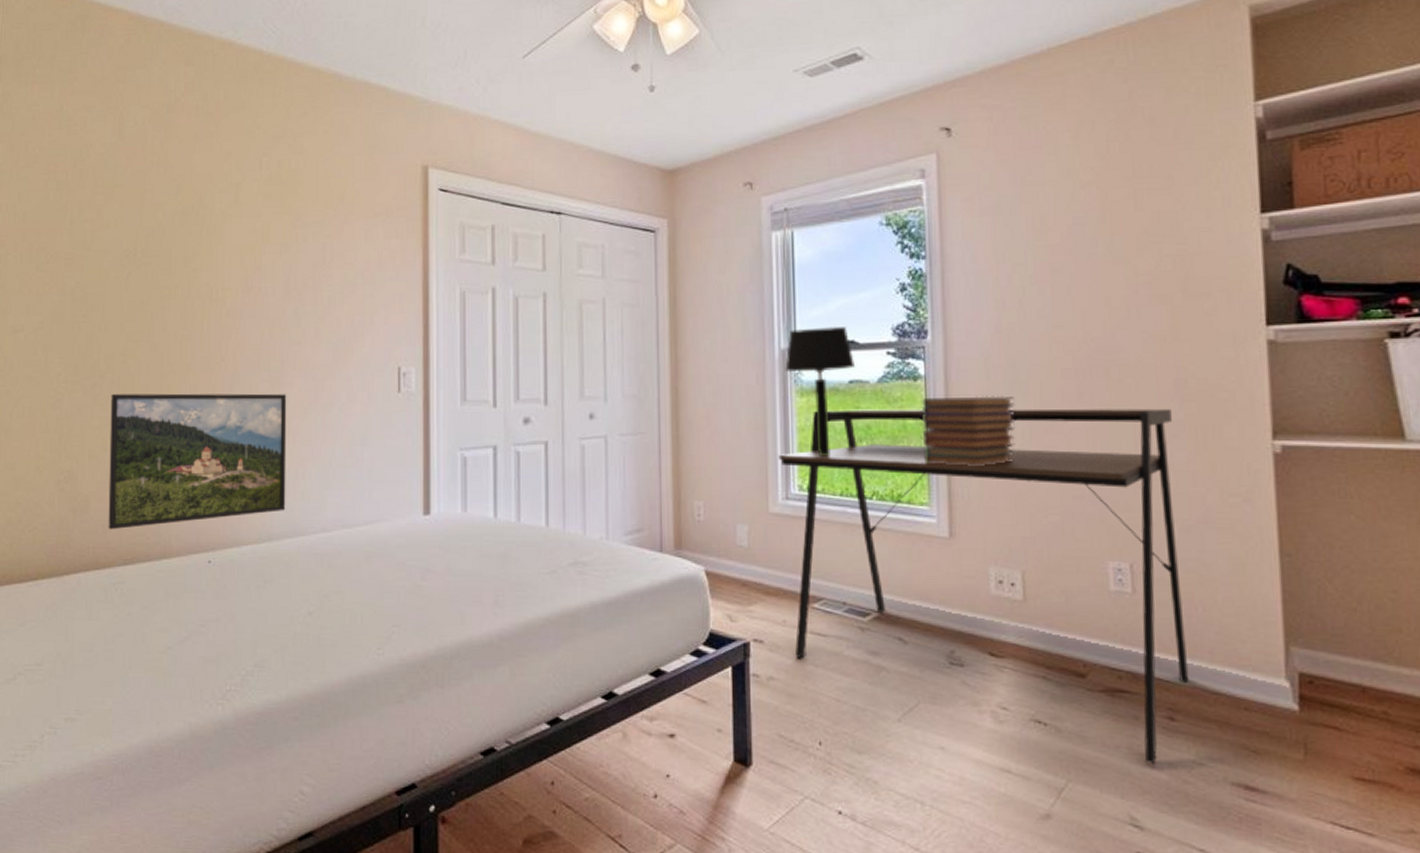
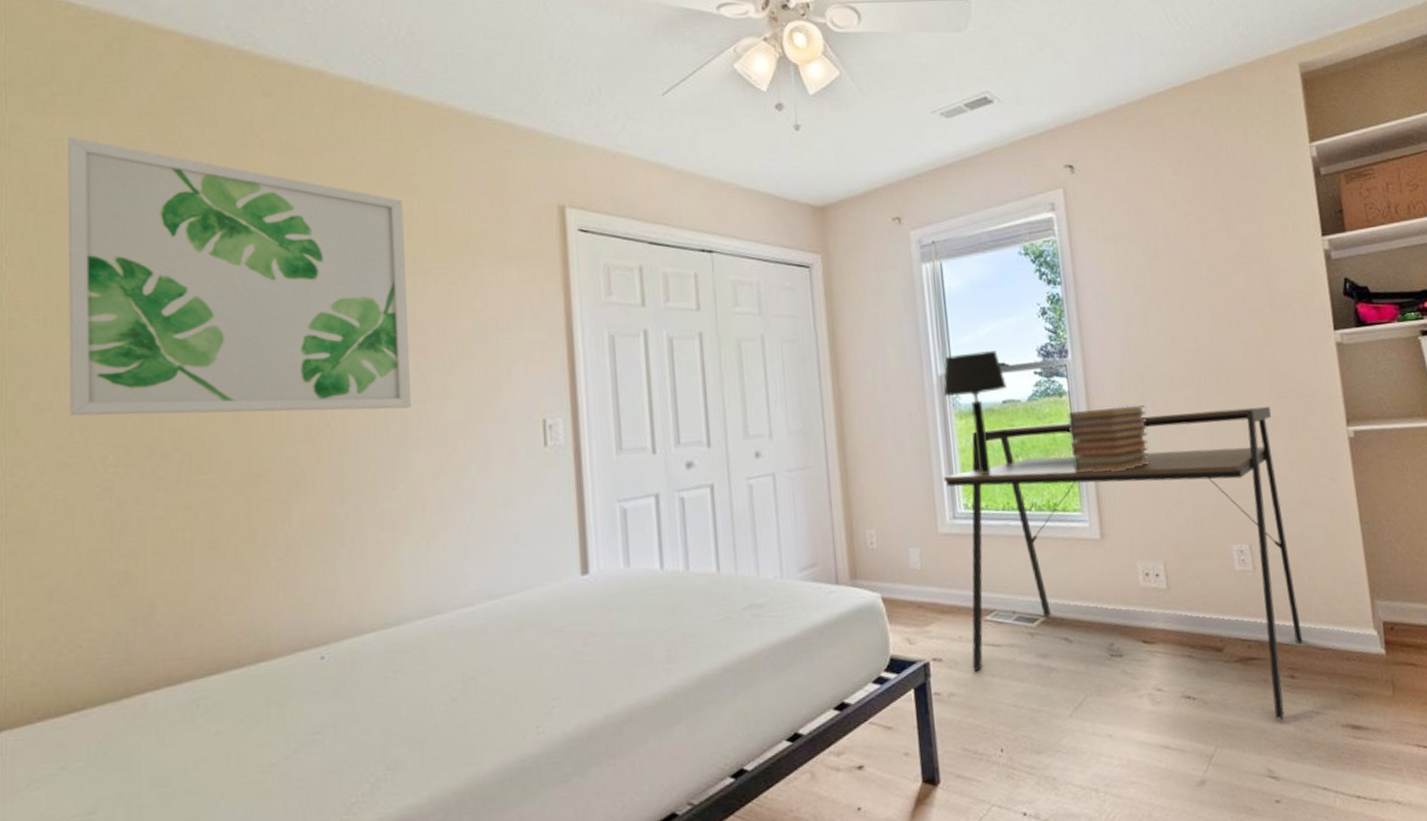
wall art: none [36,103,292,349] -> present [68,137,411,416]
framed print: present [108,393,287,530] -> none [180,458,417,637]

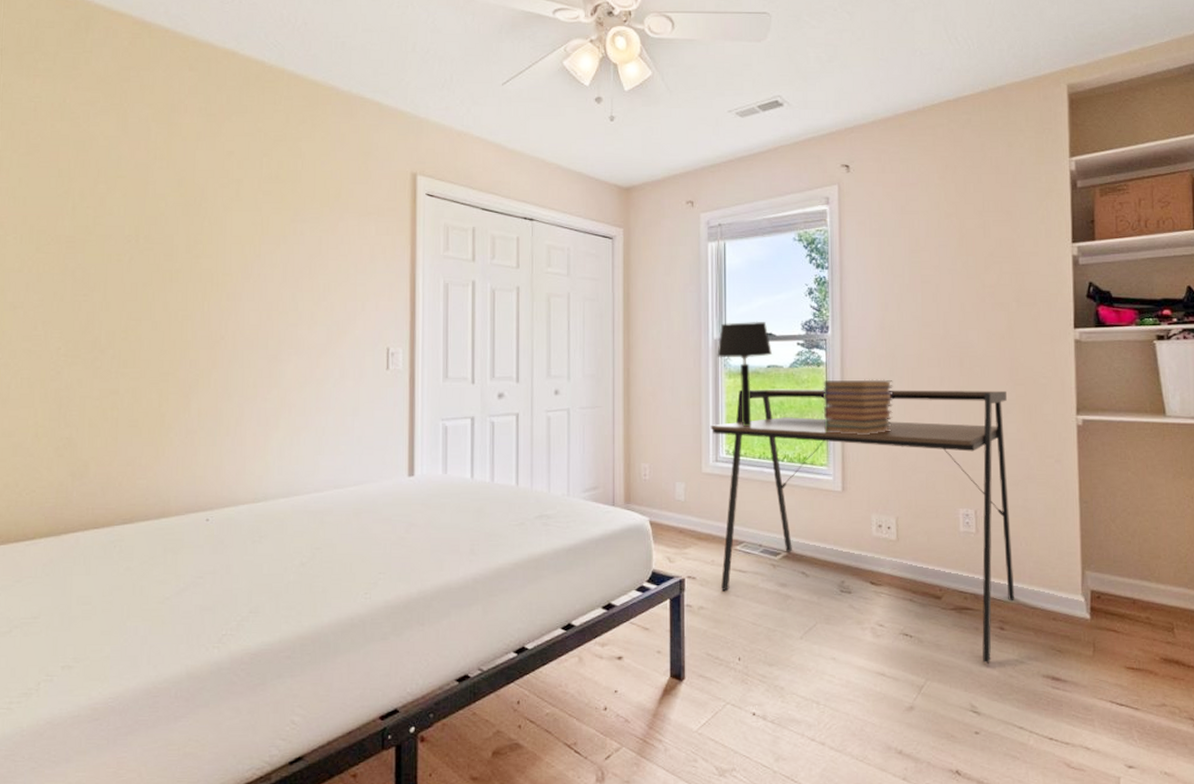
wall art: present [68,137,411,416] -> none [35,95,290,329]

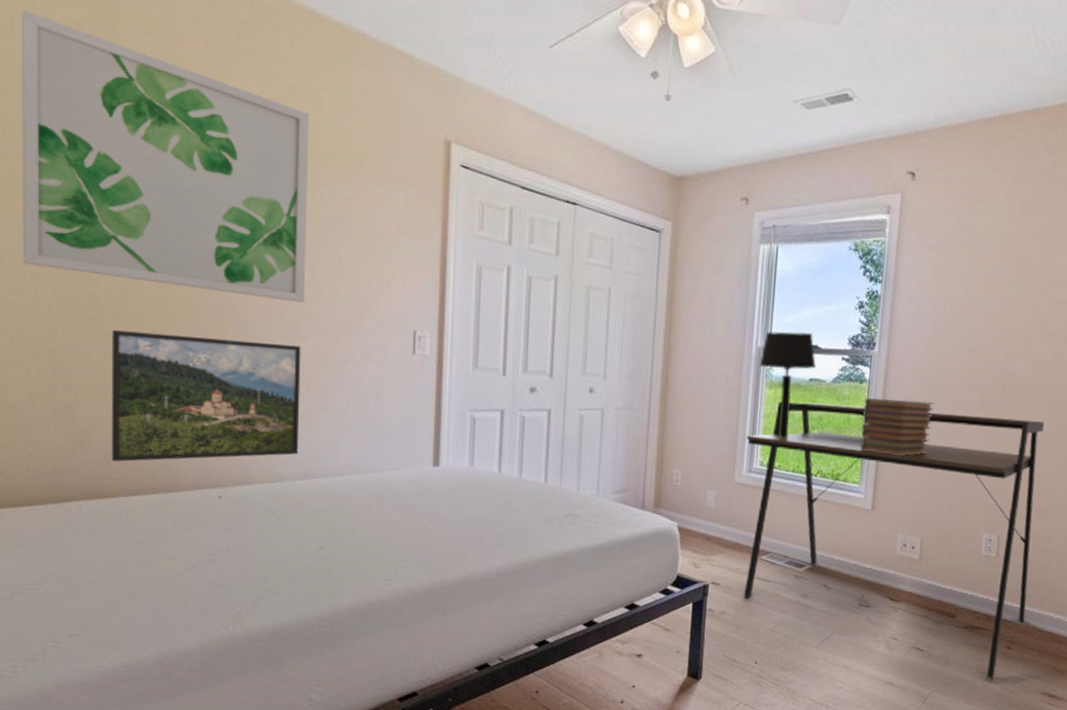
wall art: none [35,95,290,329] -> present [22,10,310,302]
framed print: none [107,368,284,492] -> present [111,330,301,462]

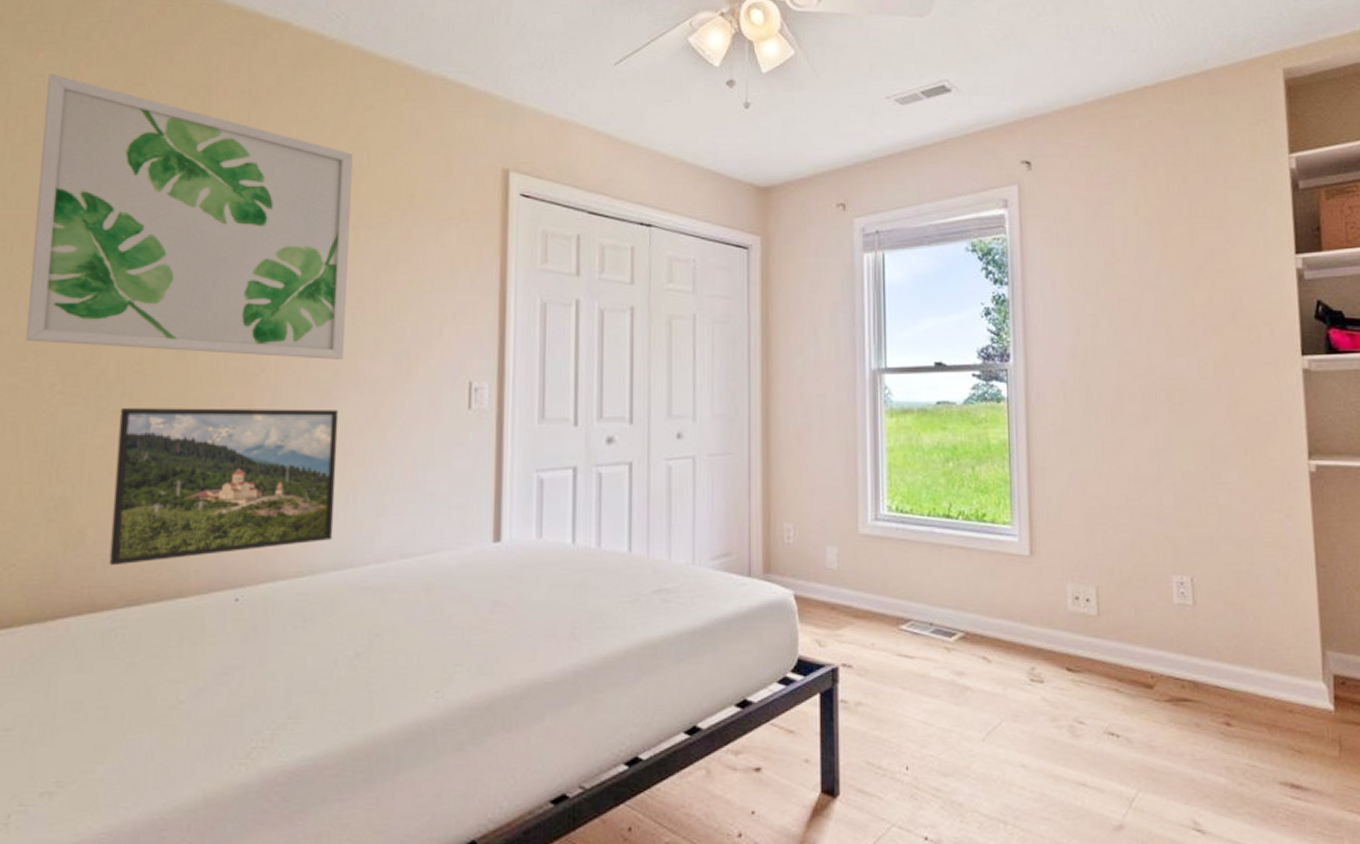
desk: present [744,402,1044,679] -> none [868,430,1243,769]
table lamp: present [759,331,817,439] -> none [875,347,943,475]
book stack: present [860,398,934,456] -> none [1004,417,1090,486]

